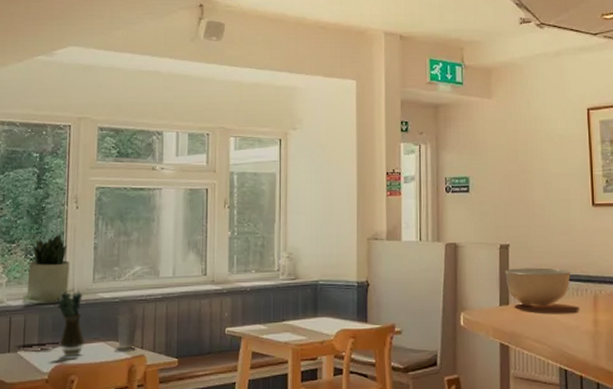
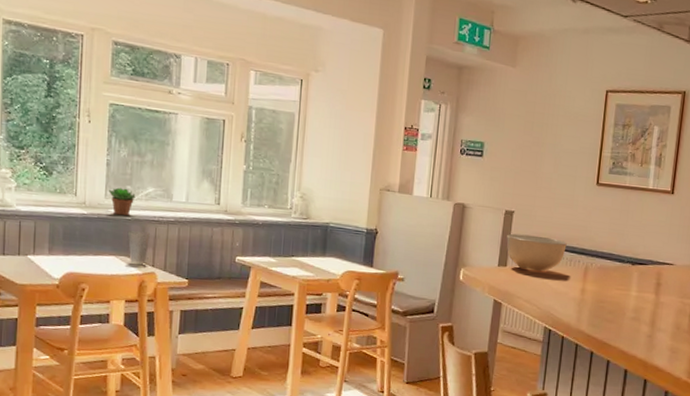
planter: present [22,233,73,304] -> none [32,143,84,214]
vase: present [55,289,84,356] -> none [66,201,96,266]
succulent plant: none [96,270,123,298] -> present [108,187,136,215]

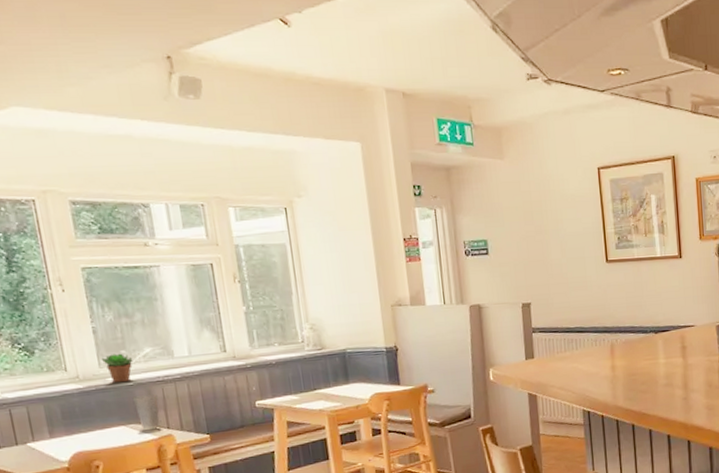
bowl: present [506,233,567,273] -> none [528,322,589,359]

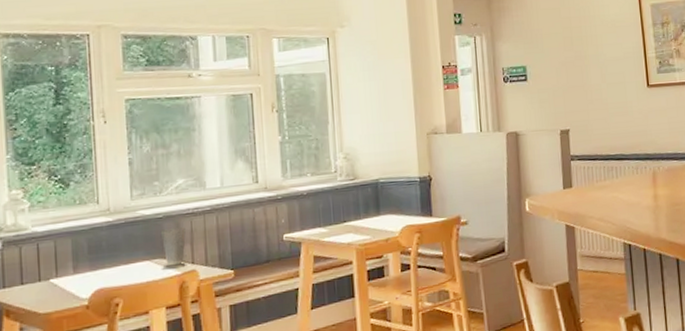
succulent plant: present [100,353,133,382] -> none [133,185,165,215]

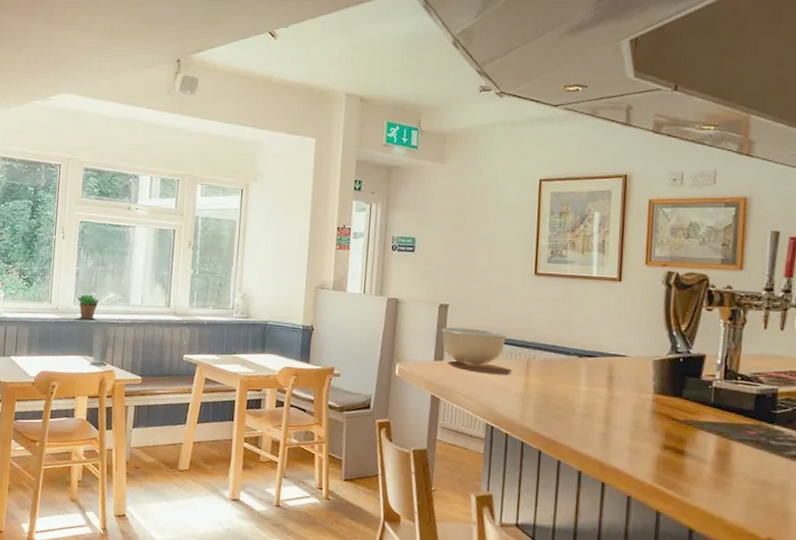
succulent plant: none [133,185,165,215] -> present [76,294,99,319]
bowl: none [567,149,630,188] -> present [442,327,506,366]

